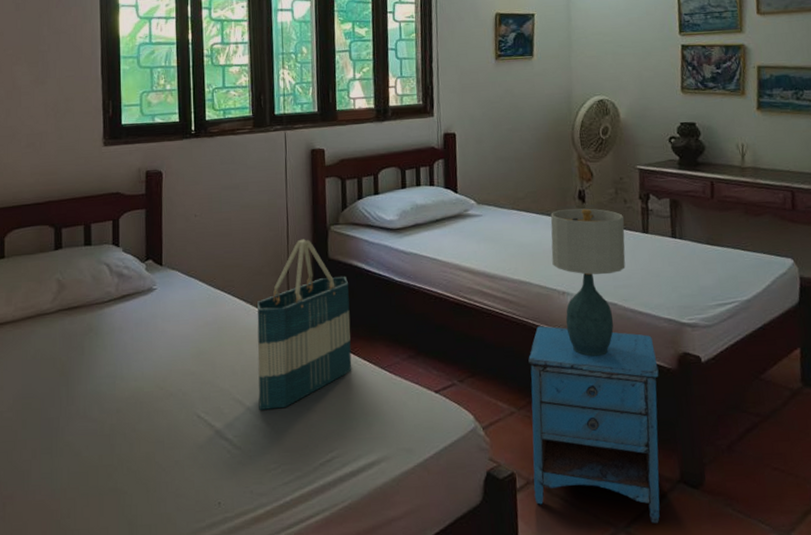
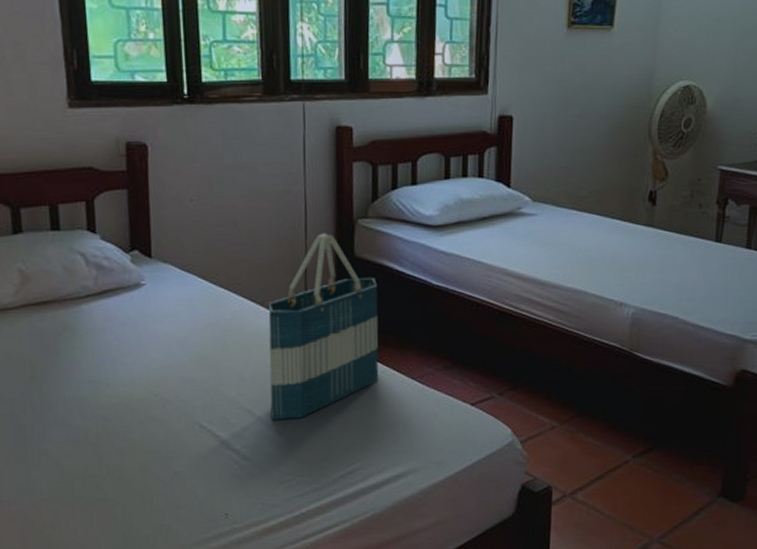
nightstand: present [528,326,660,524] -> none [569,338,713,535]
table lamp: present [550,208,626,357] -> none [612,211,697,372]

